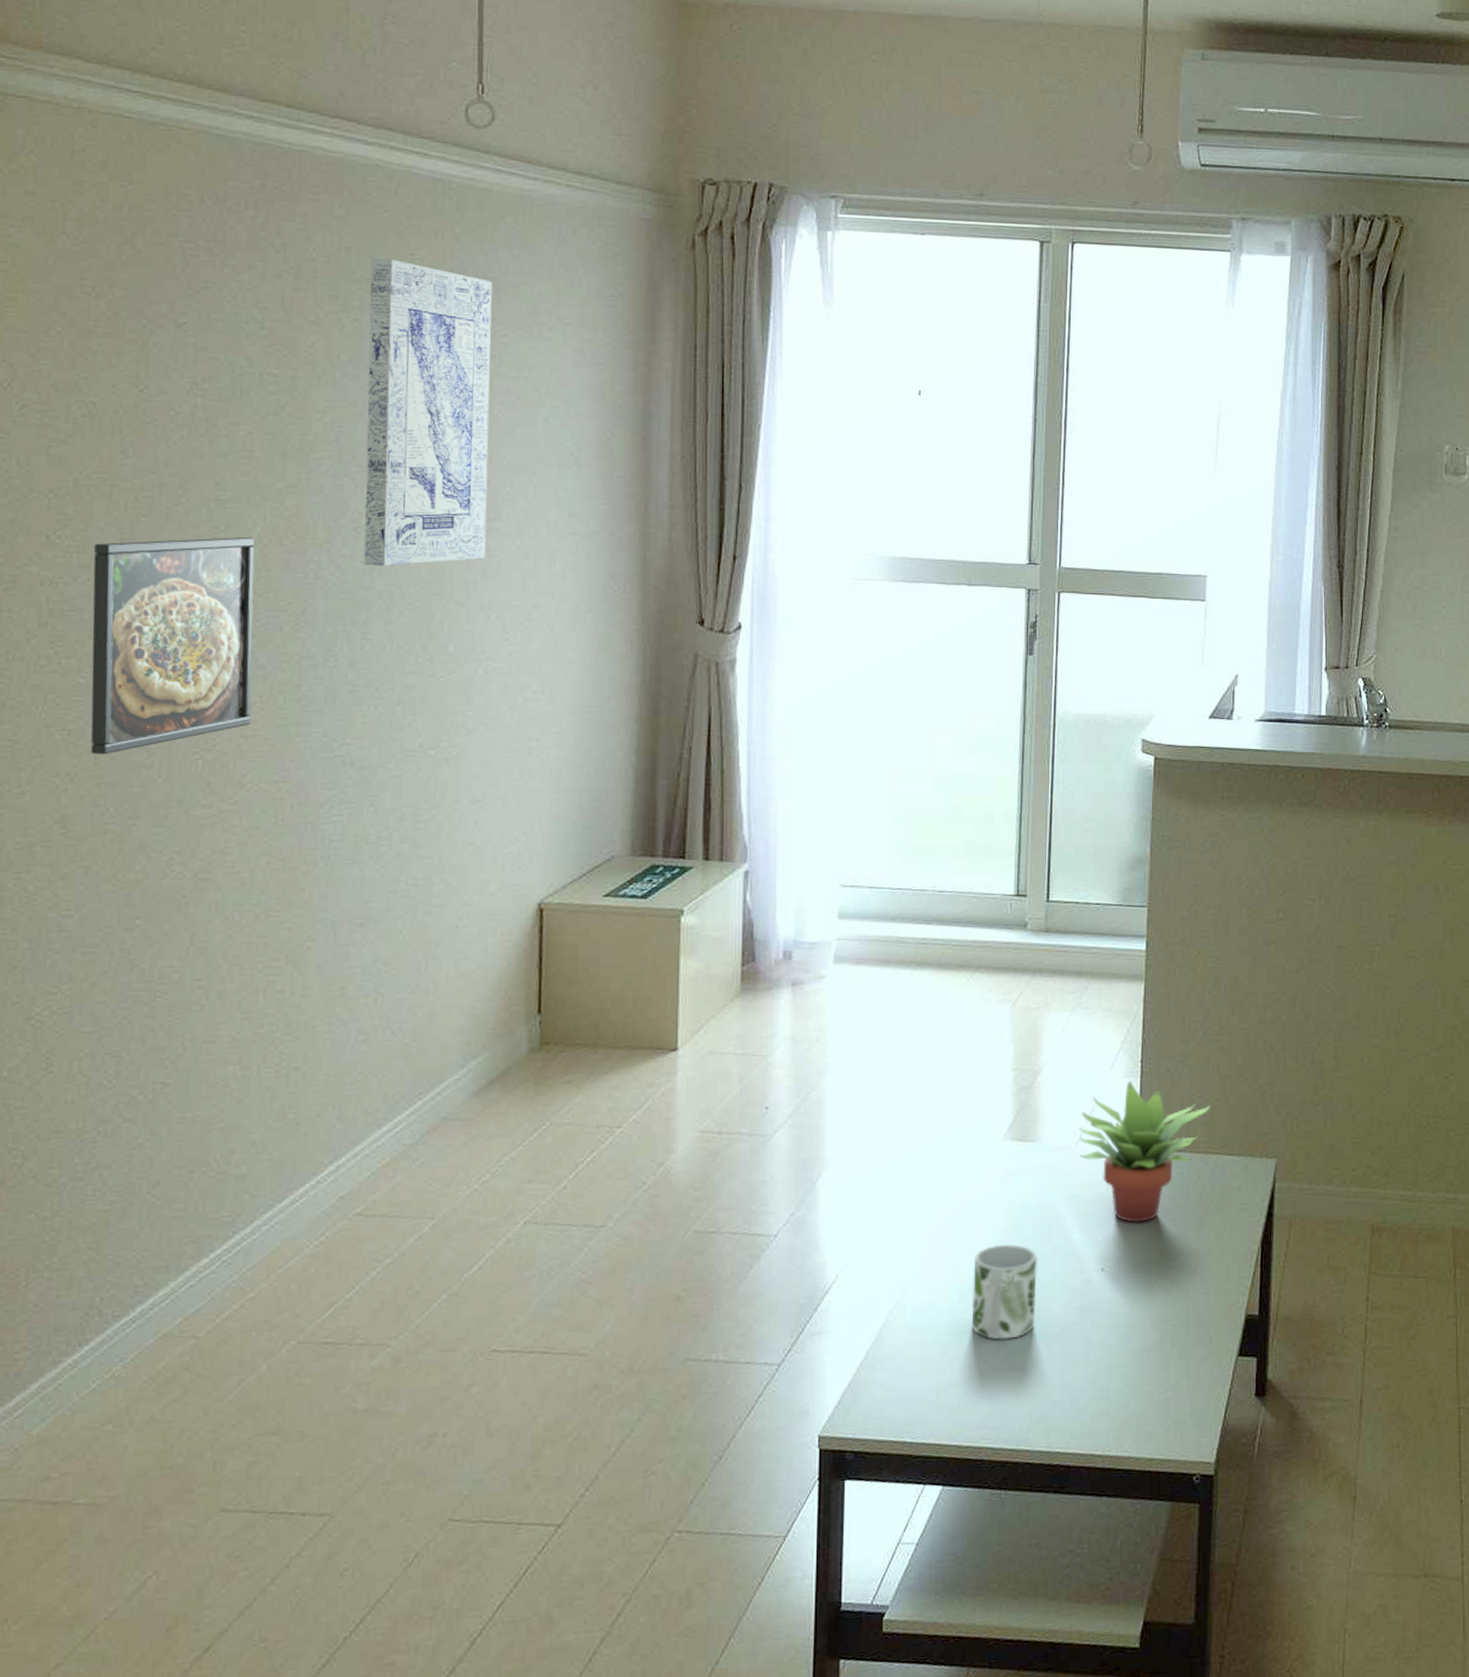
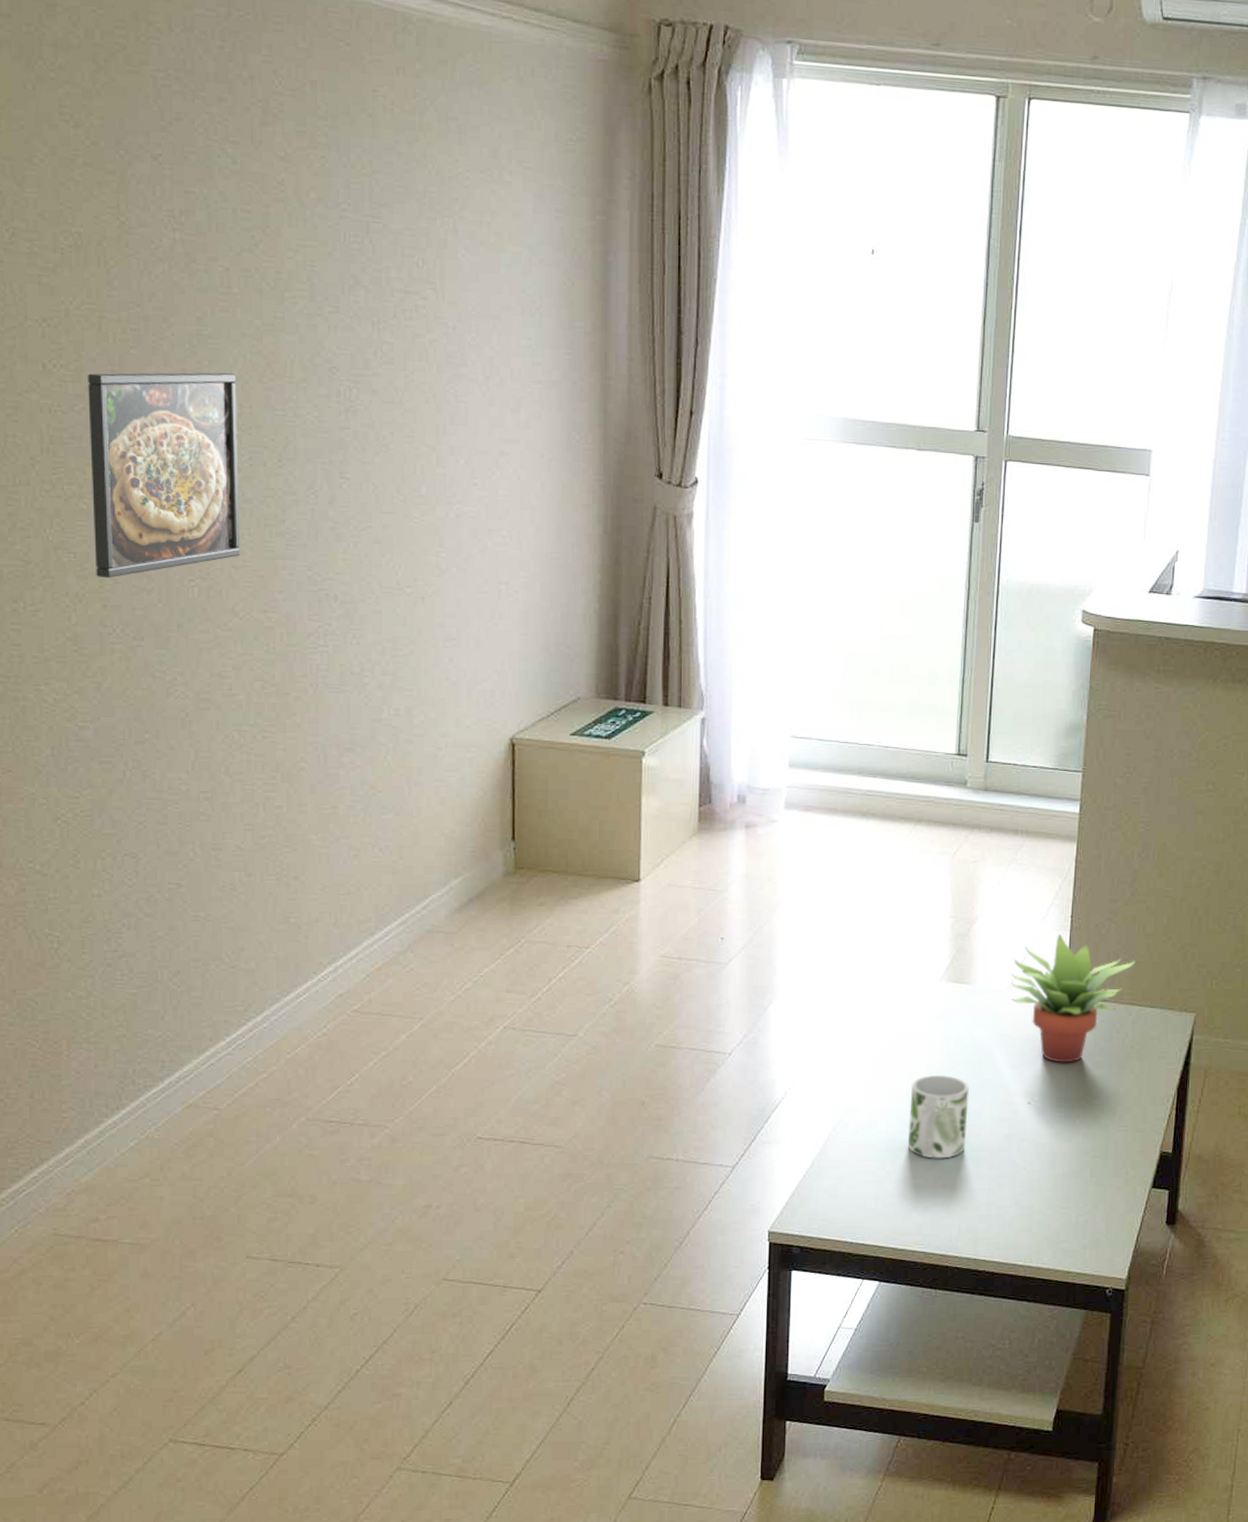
wall art: present [364,258,492,566] -> none [335,93,454,408]

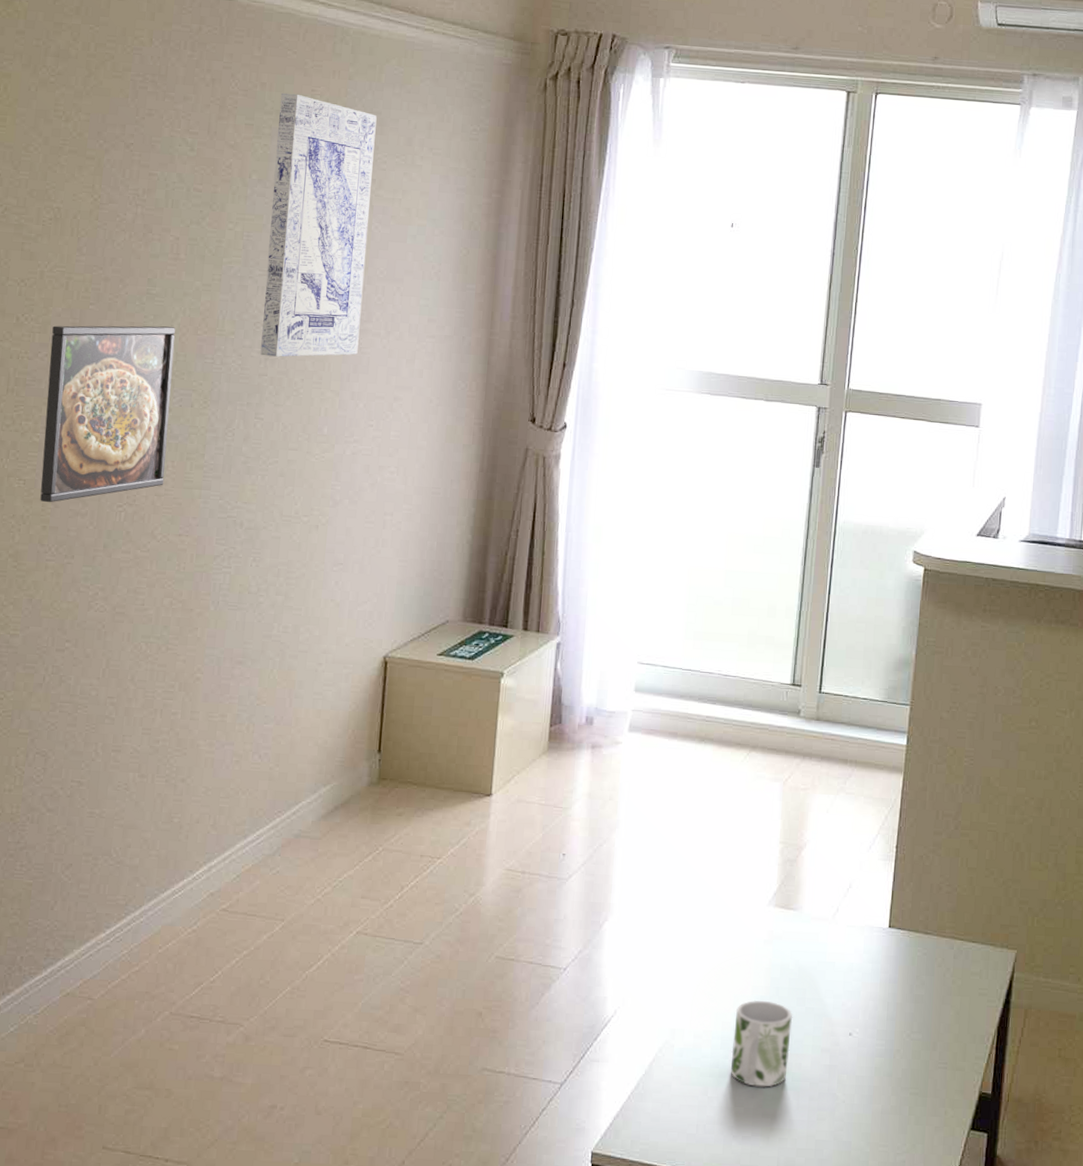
wall art: none [335,93,454,408] -> present [260,92,377,357]
succulent plant: present [1011,935,1137,1064] -> none [836,865,959,996]

